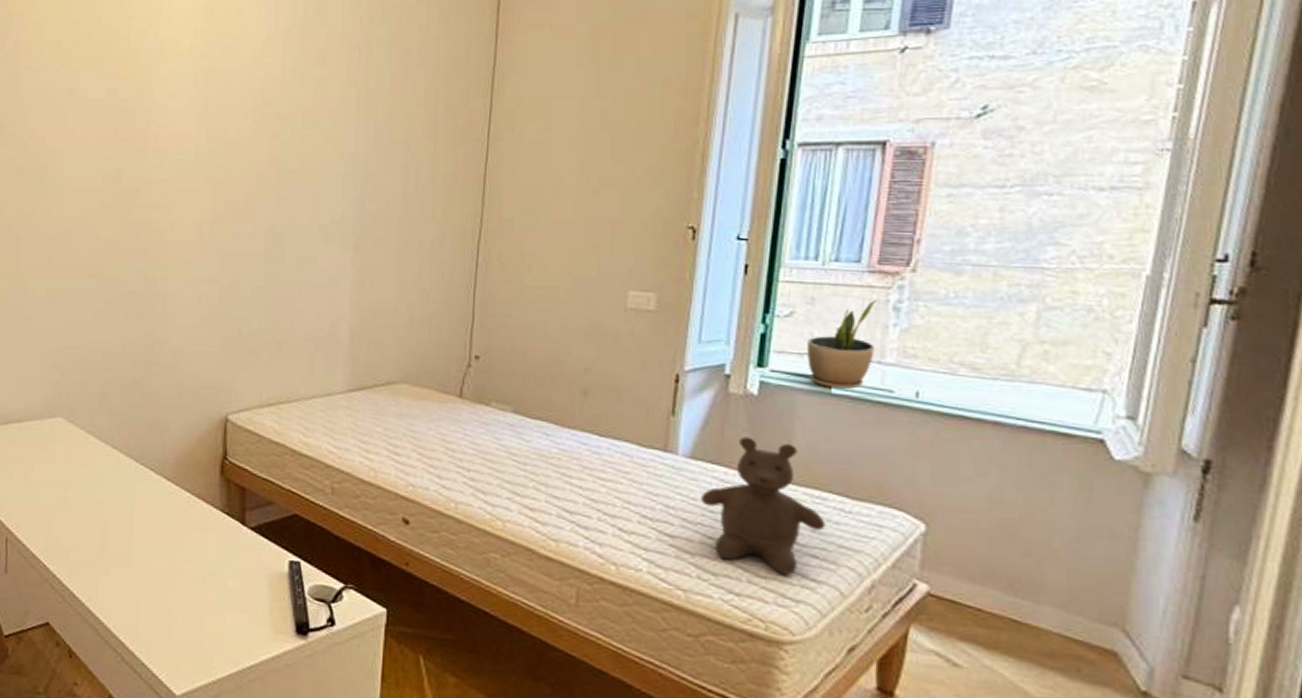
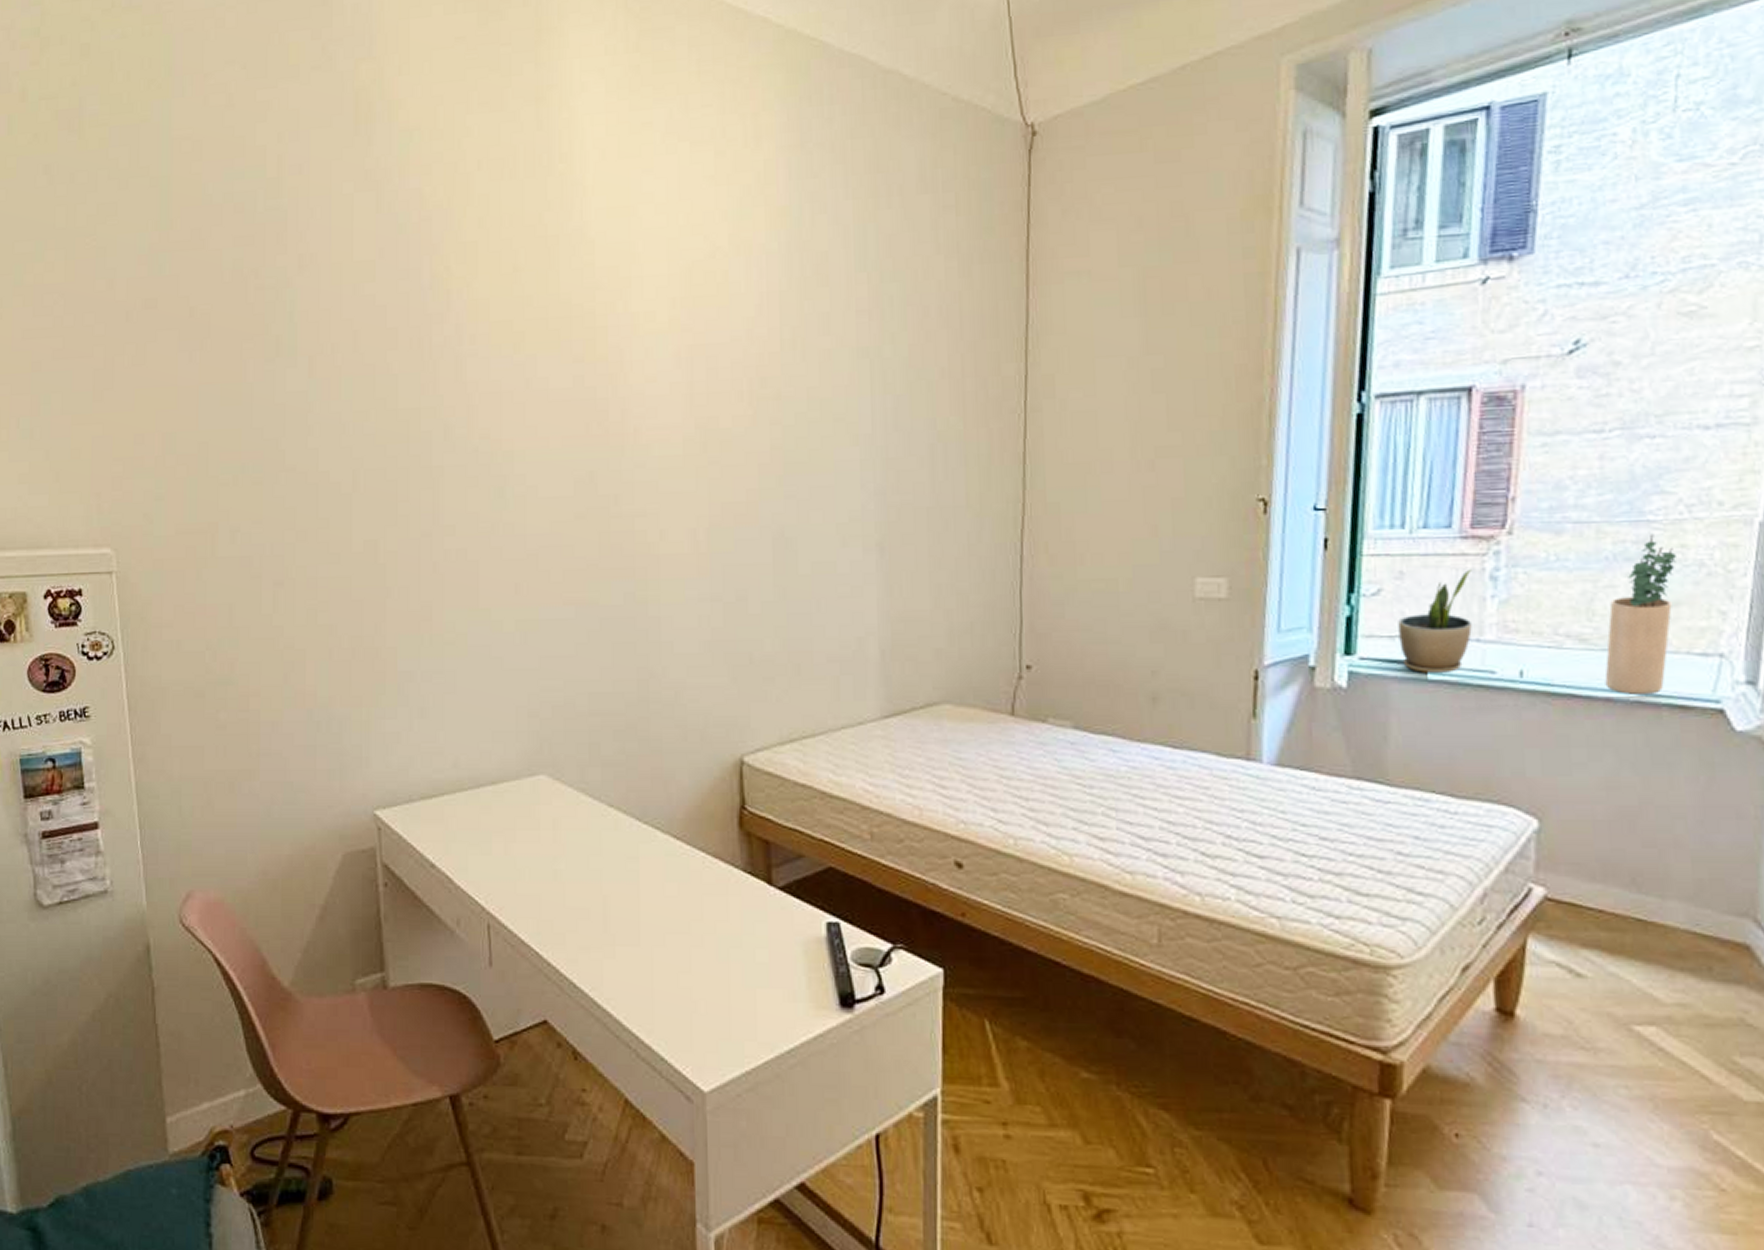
teddy bear: present [701,436,826,575] -> none [1291,736,1430,890]
vase: none [994,279,1068,423] -> present [1604,533,1678,696]

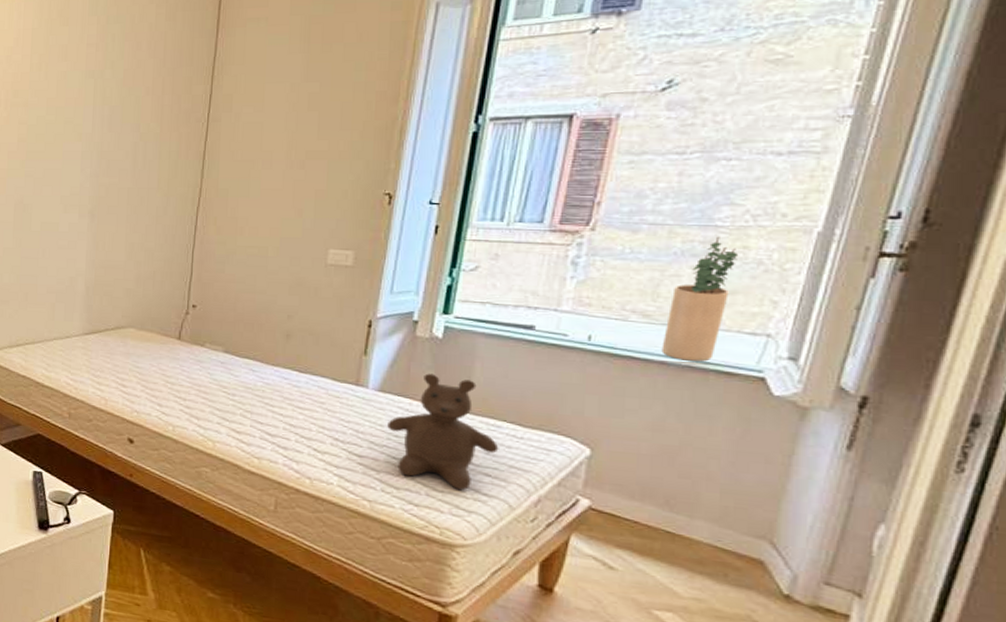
teddy bear: none [1291,736,1430,890] -> present [387,373,499,490]
potted plant: present [1398,568,1472,674] -> none [489,255,556,334]

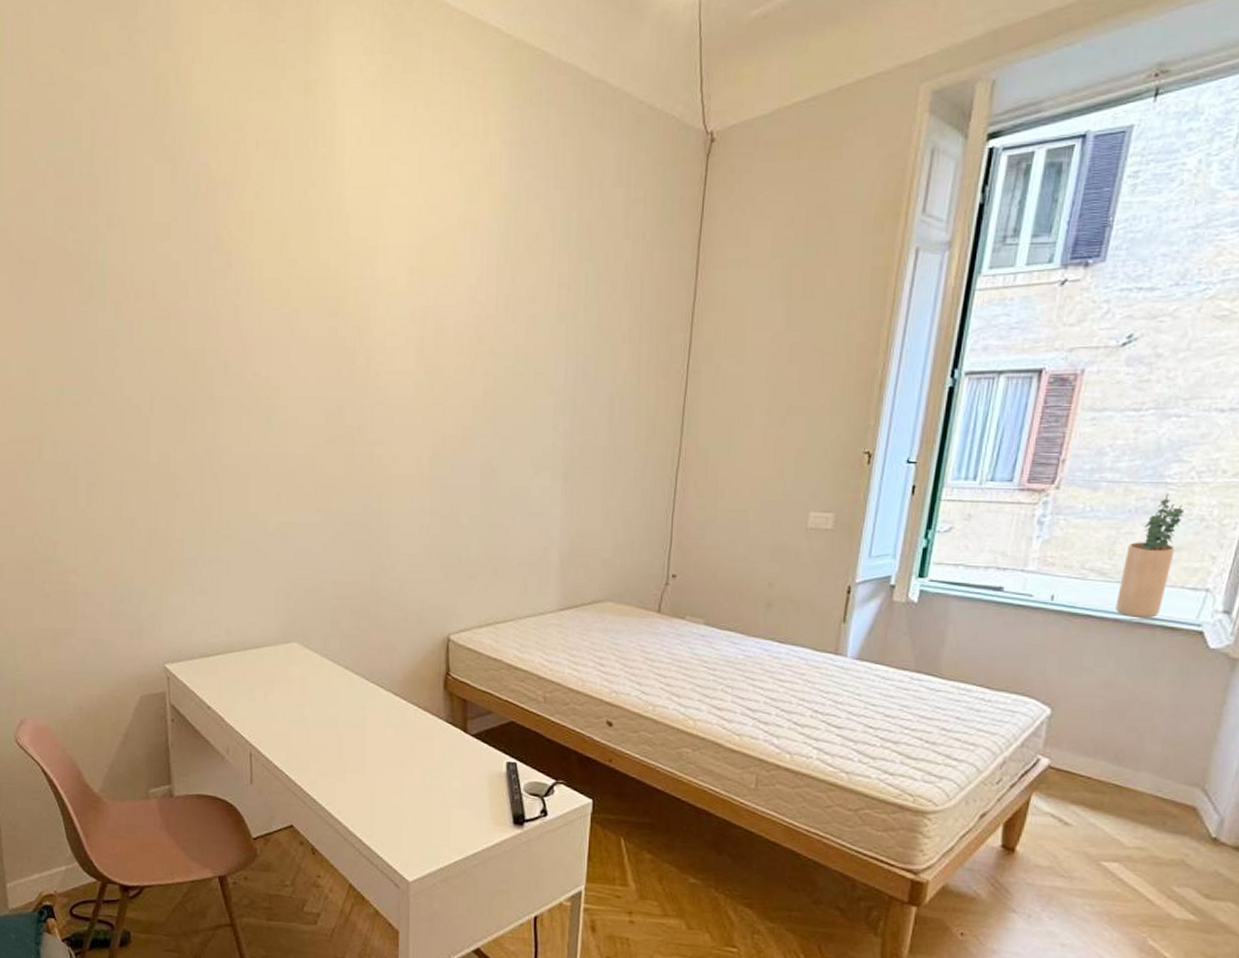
teddy bear: present [387,373,499,490] -> none [865,639,969,756]

